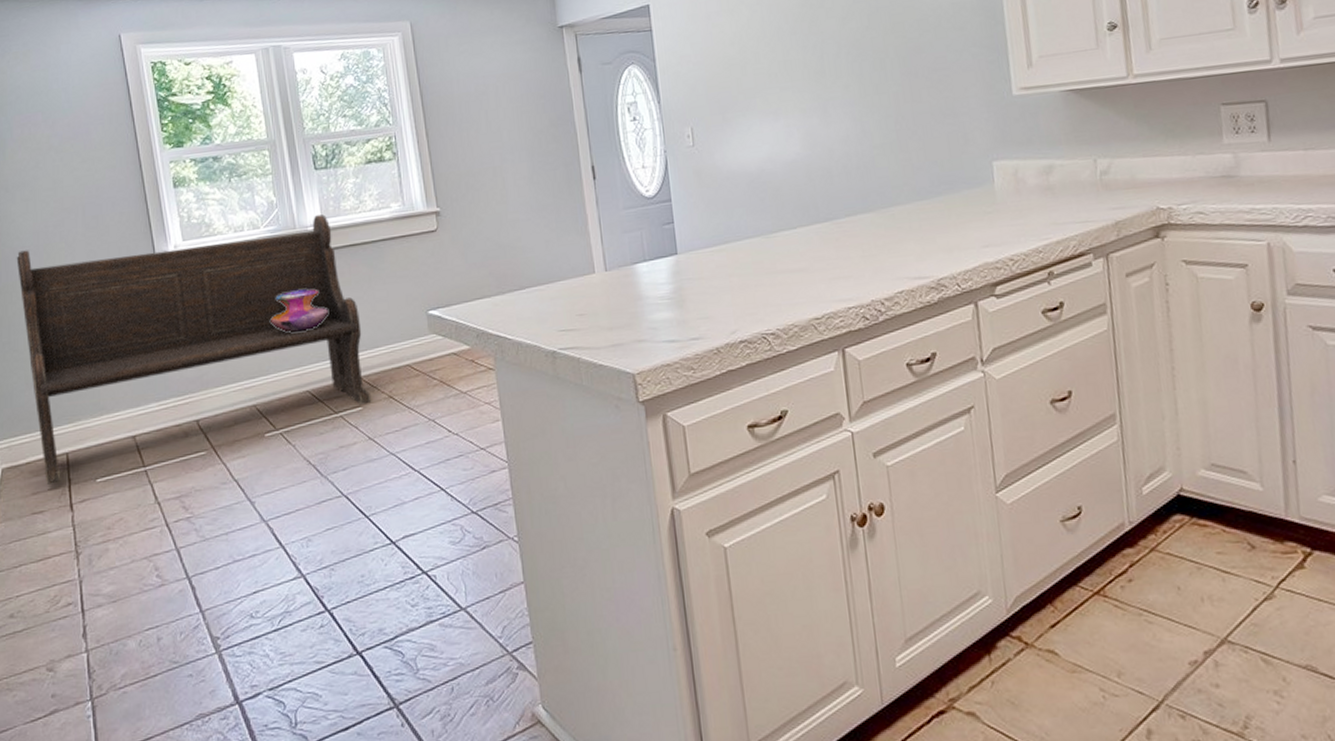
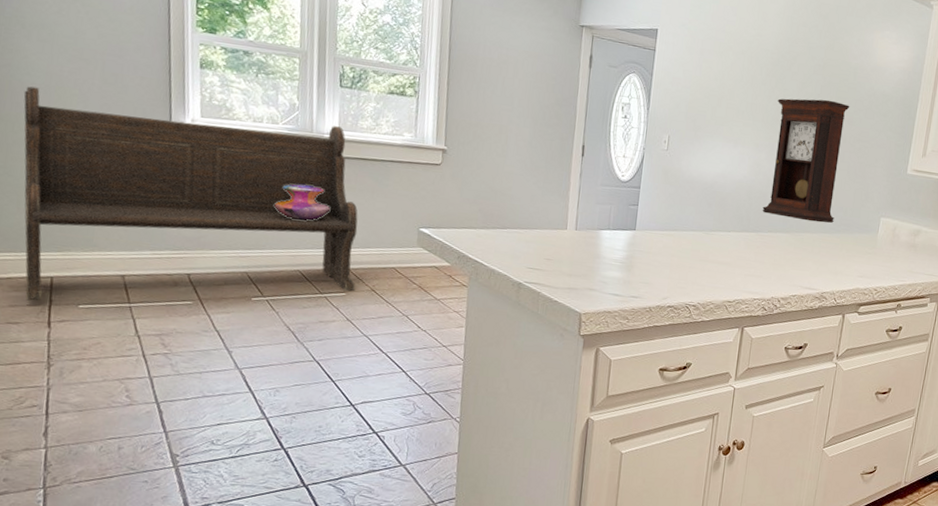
pendulum clock: none [816,28,930,194] -> present [762,98,850,224]

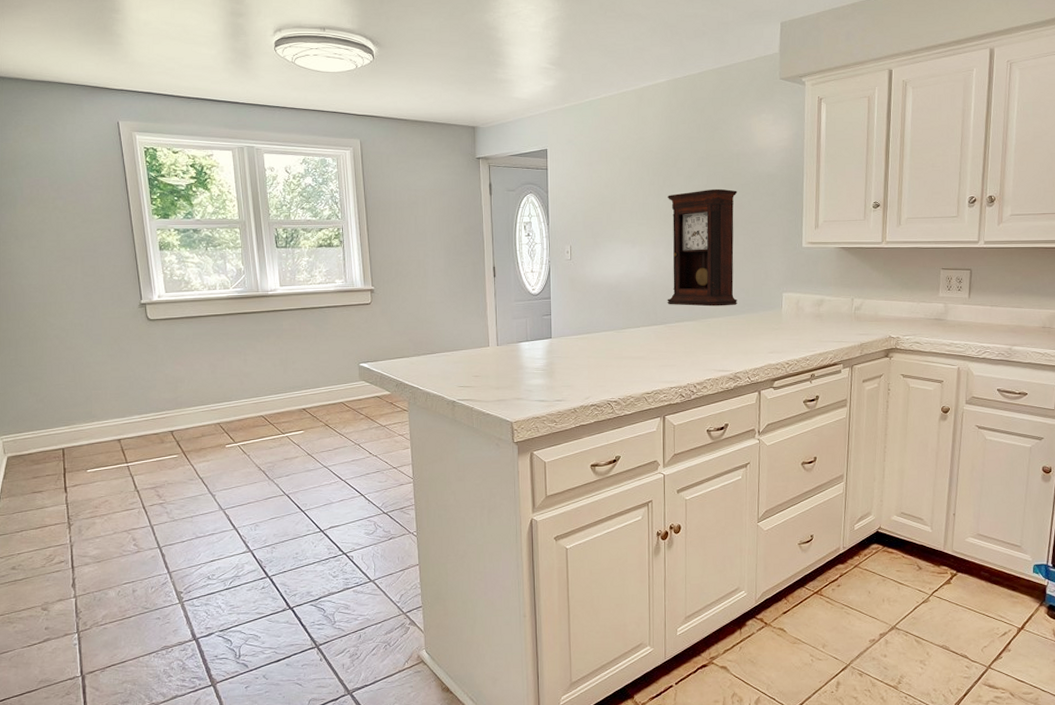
bench: present [24,86,358,301] -> none [23,283,312,471]
decorative vase: present [274,184,331,221] -> none [235,339,282,371]

